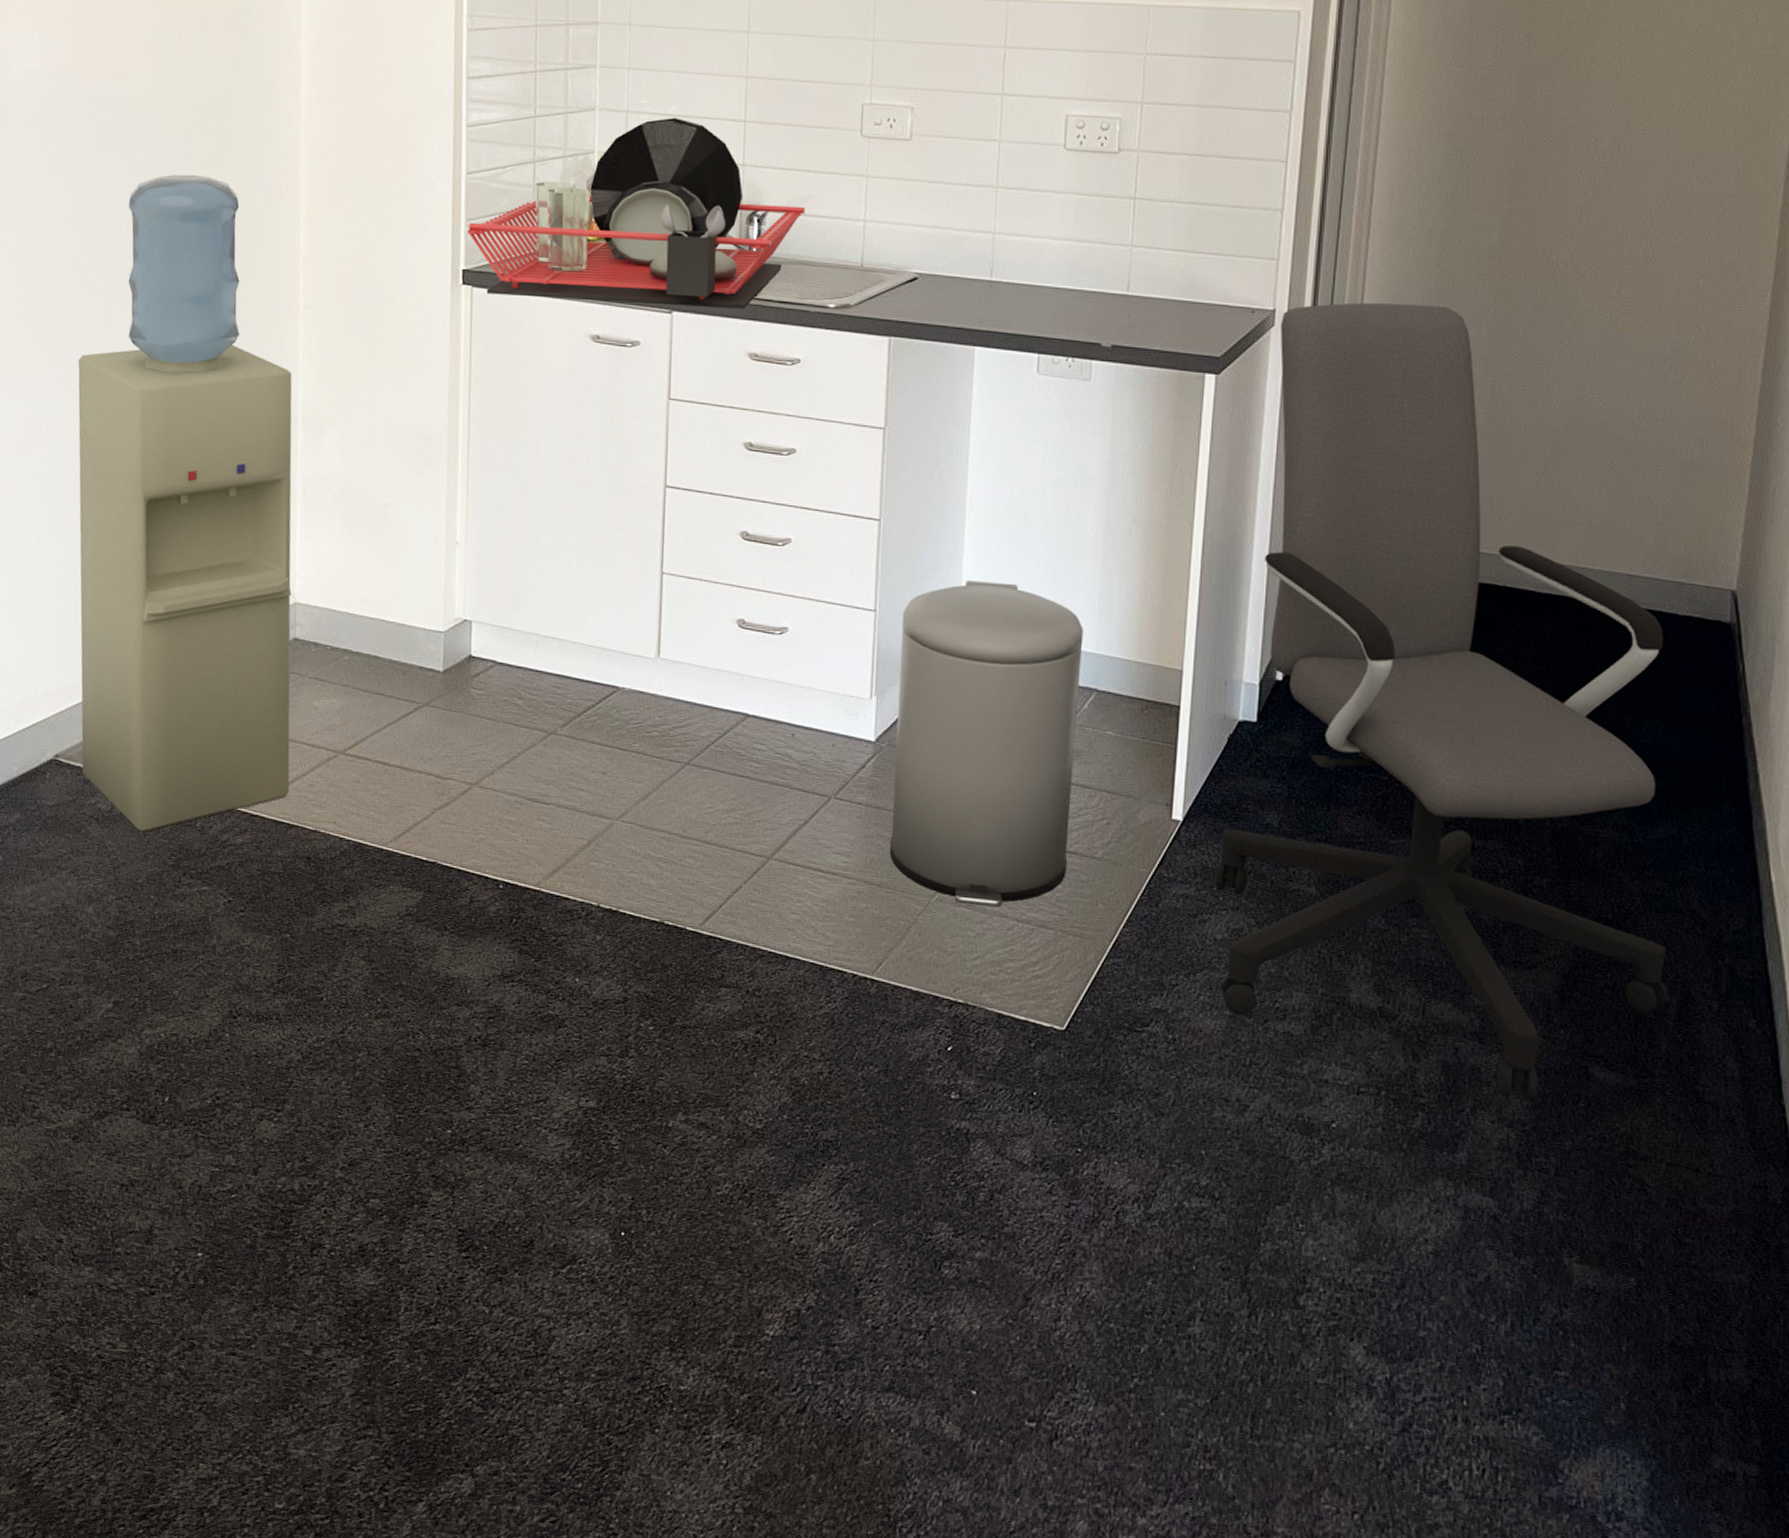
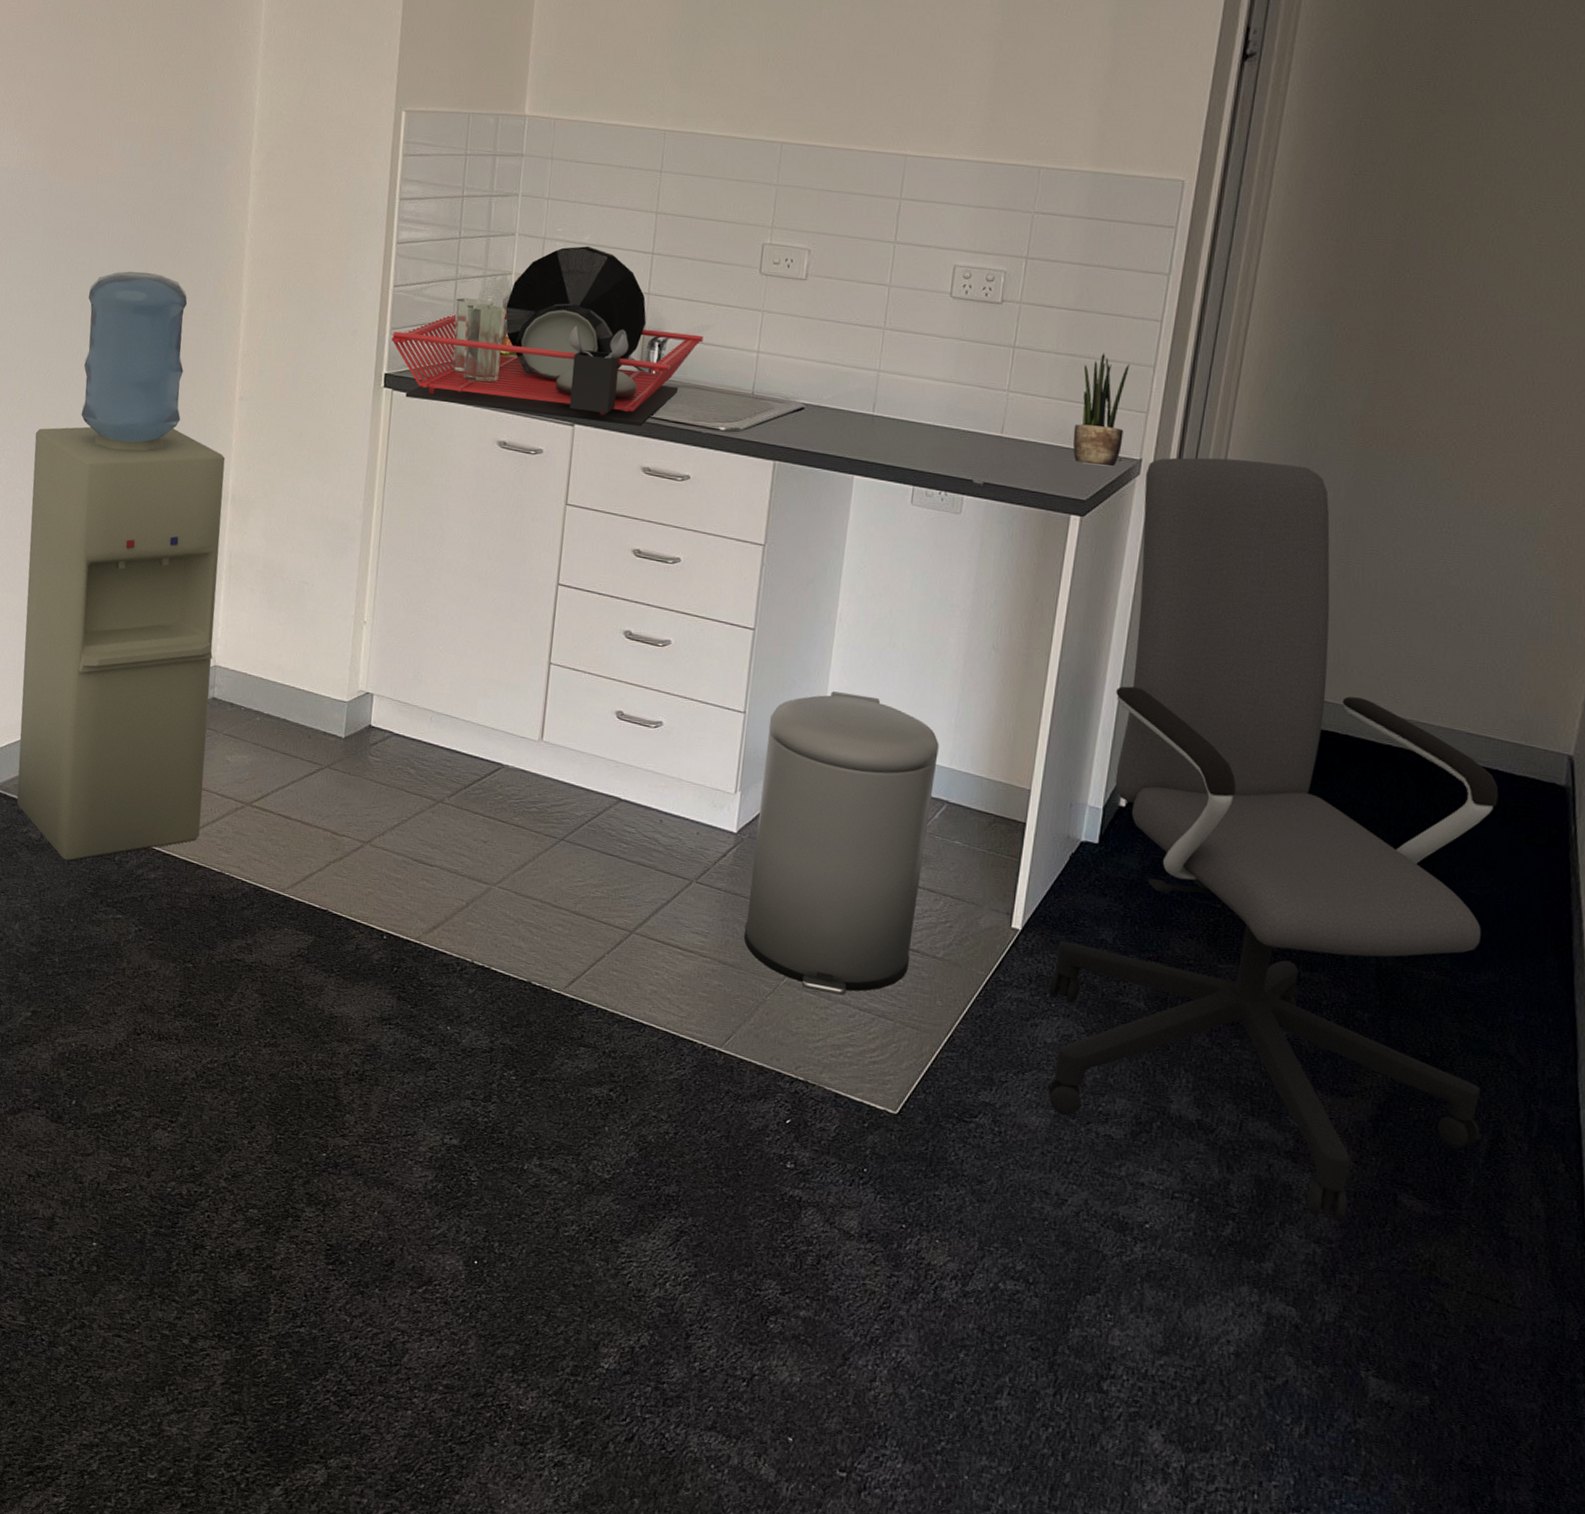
potted plant: none [1202,199,1256,320] -> present [1072,353,1130,467]

